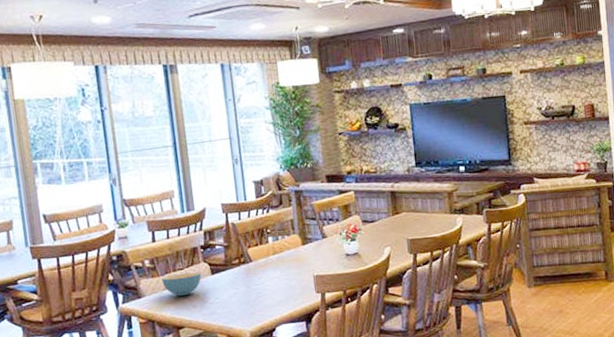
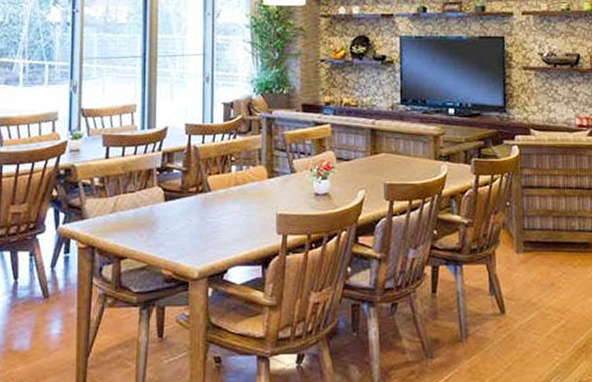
cereal bowl: present [161,272,202,296] -> none [109,196,154,222]

